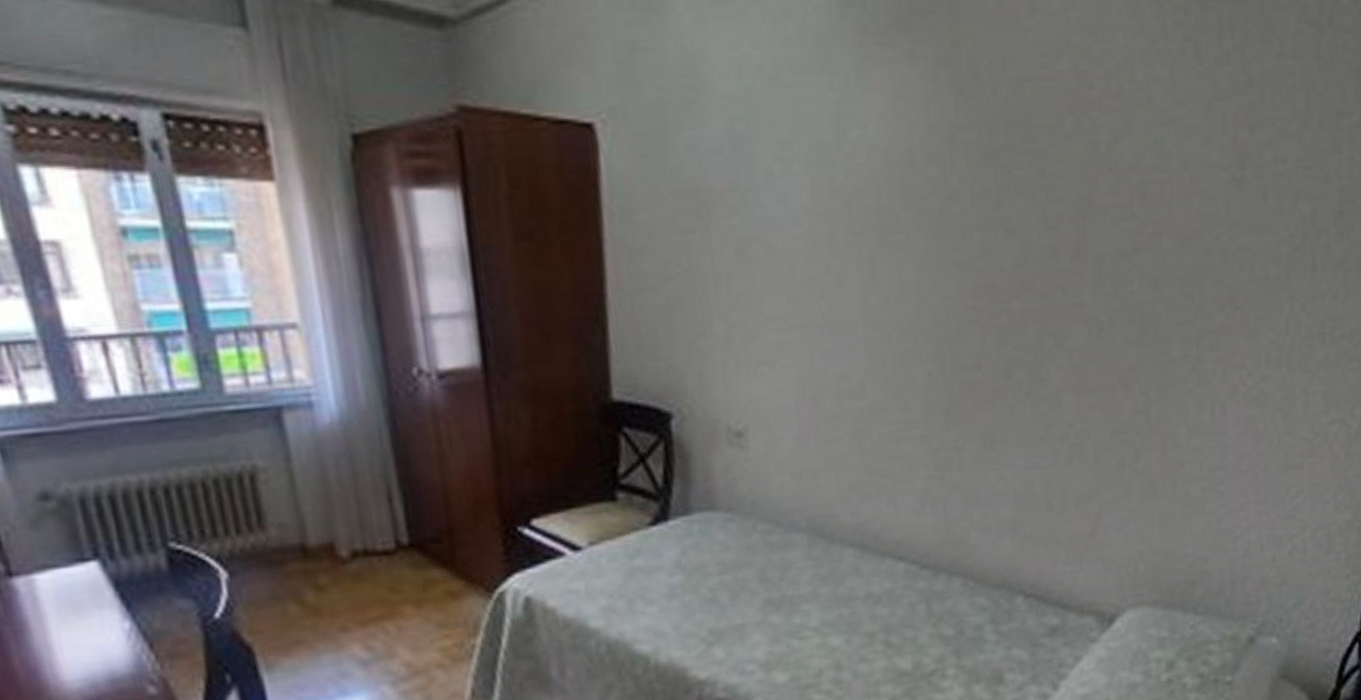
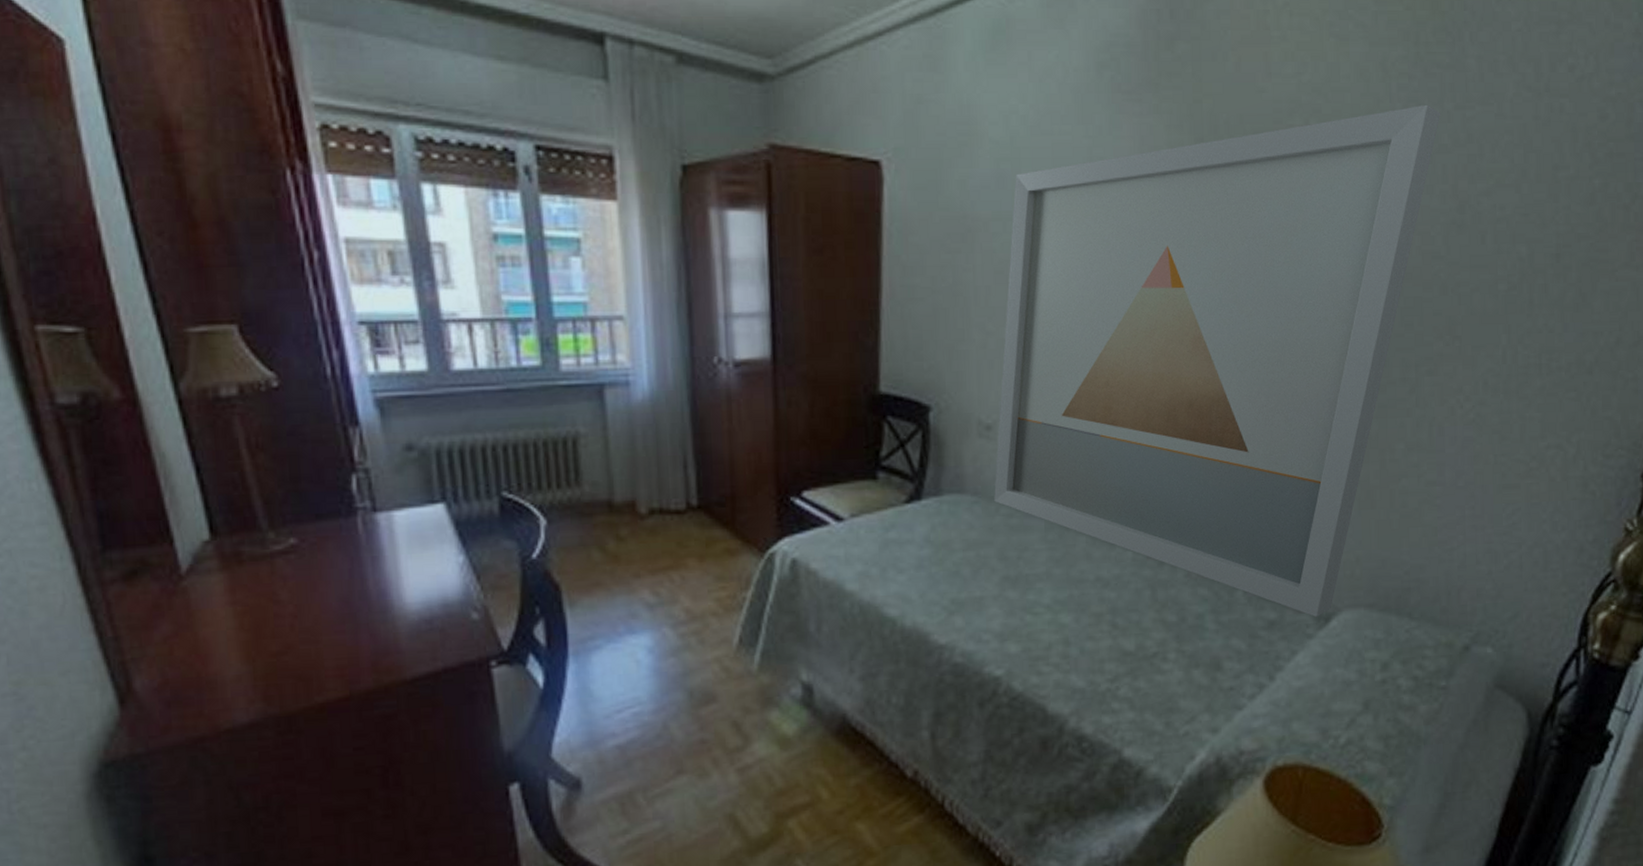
wall art: none [749,43,1220,620] -> present [994,104,1441,618]

